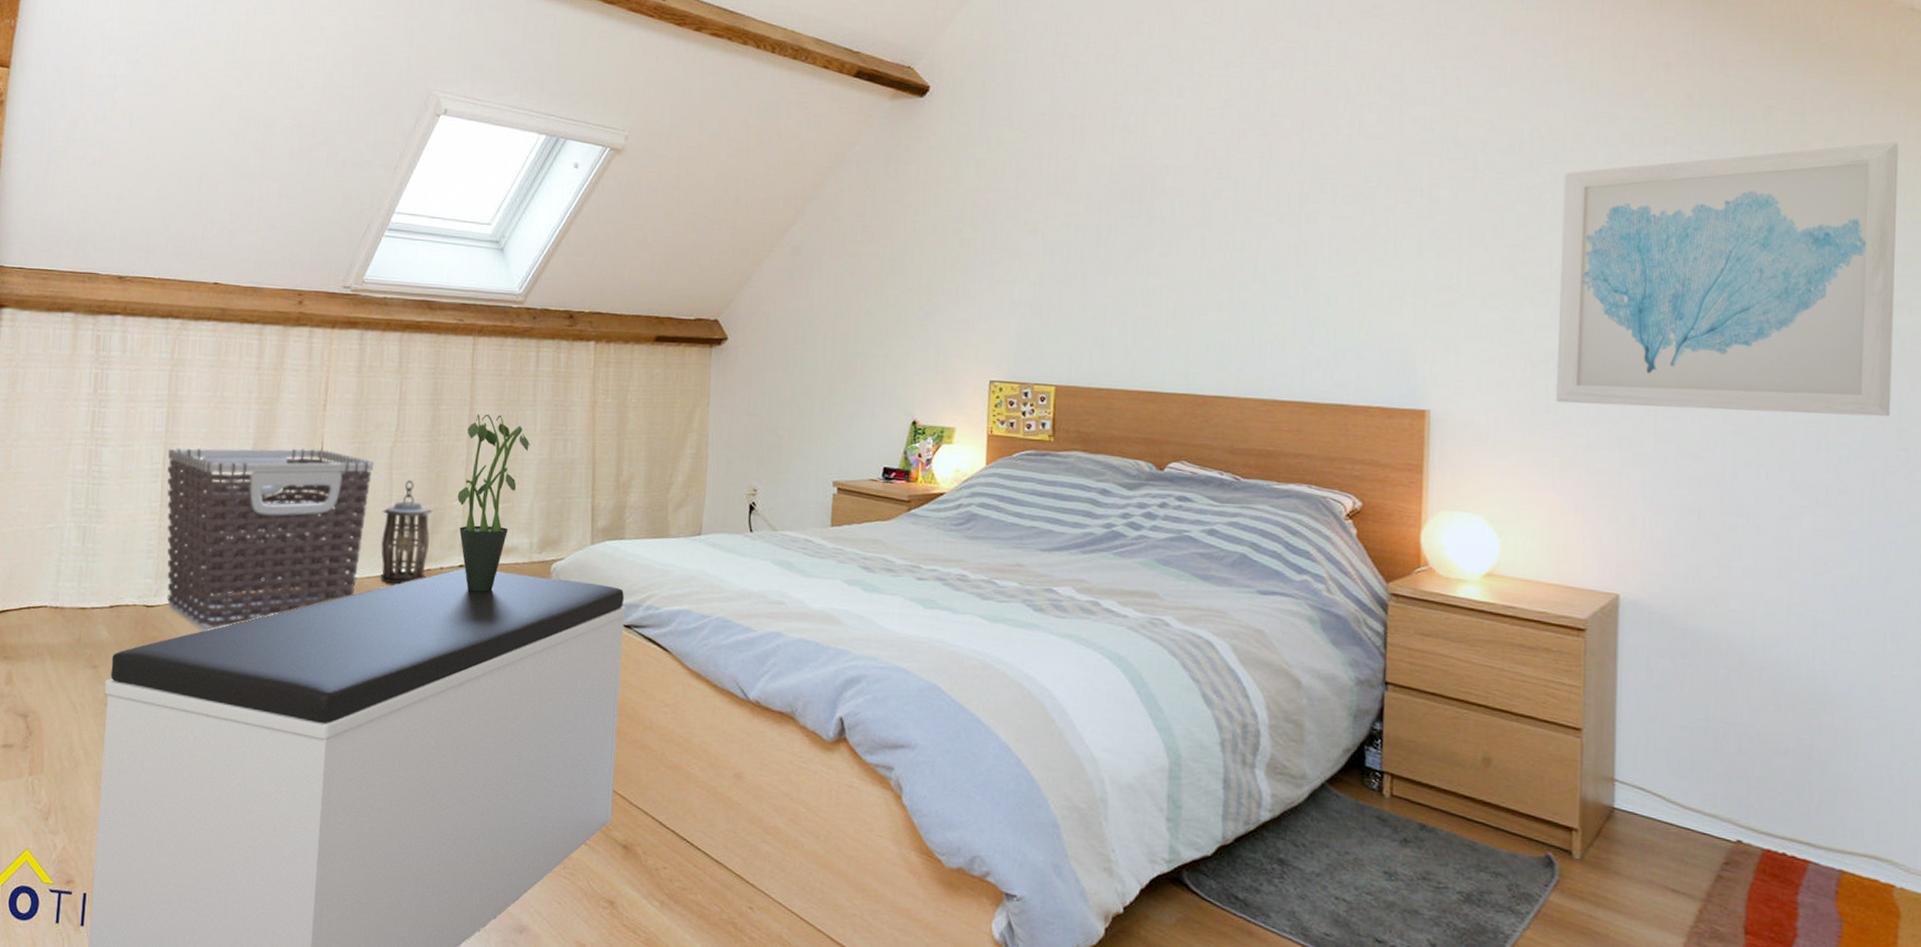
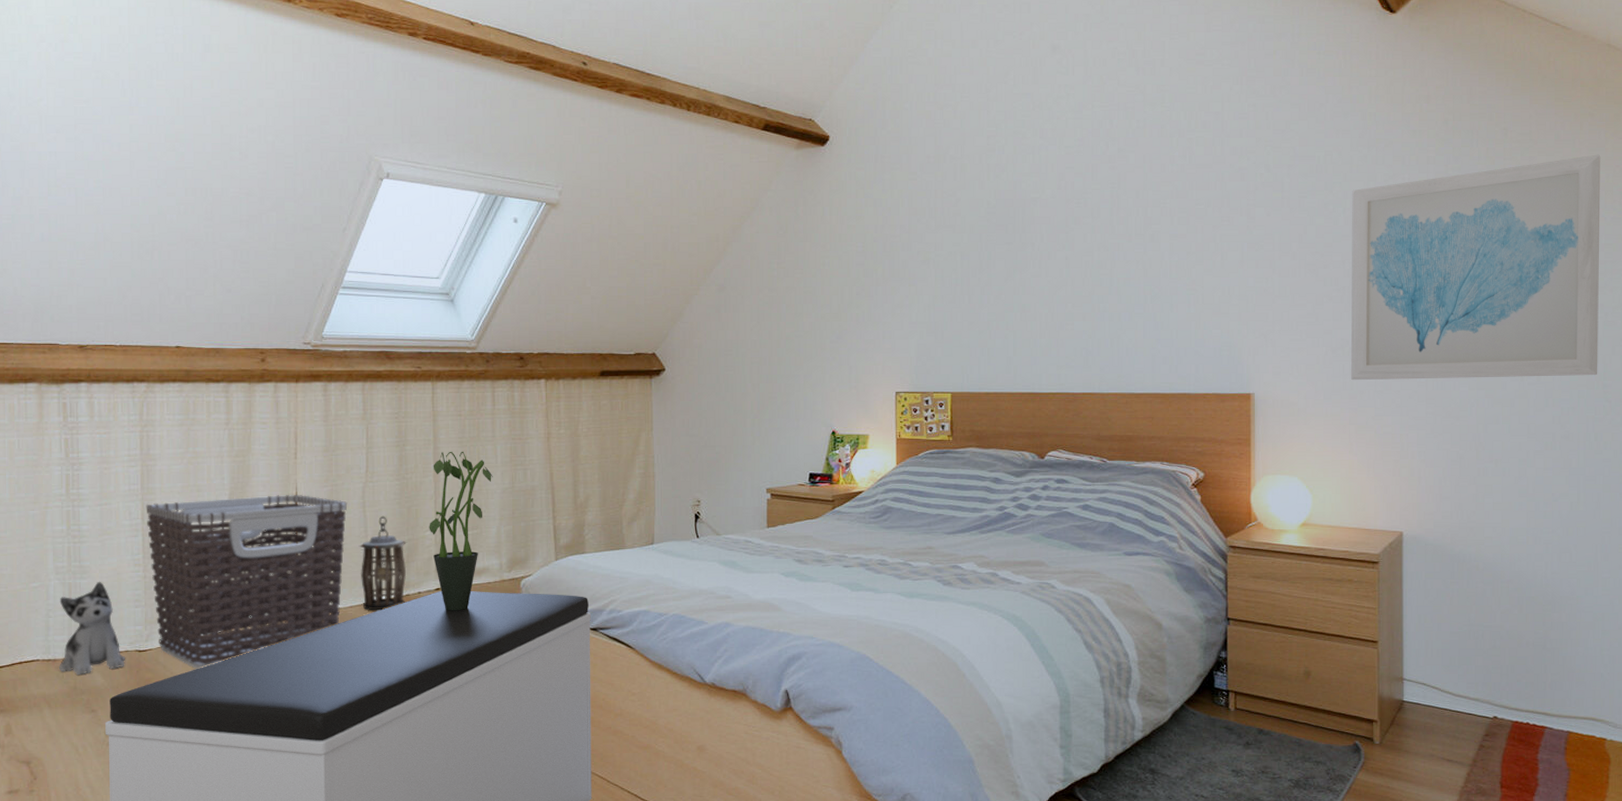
plush toy: none [66,527,132,626] -> present [59,581,125,675]

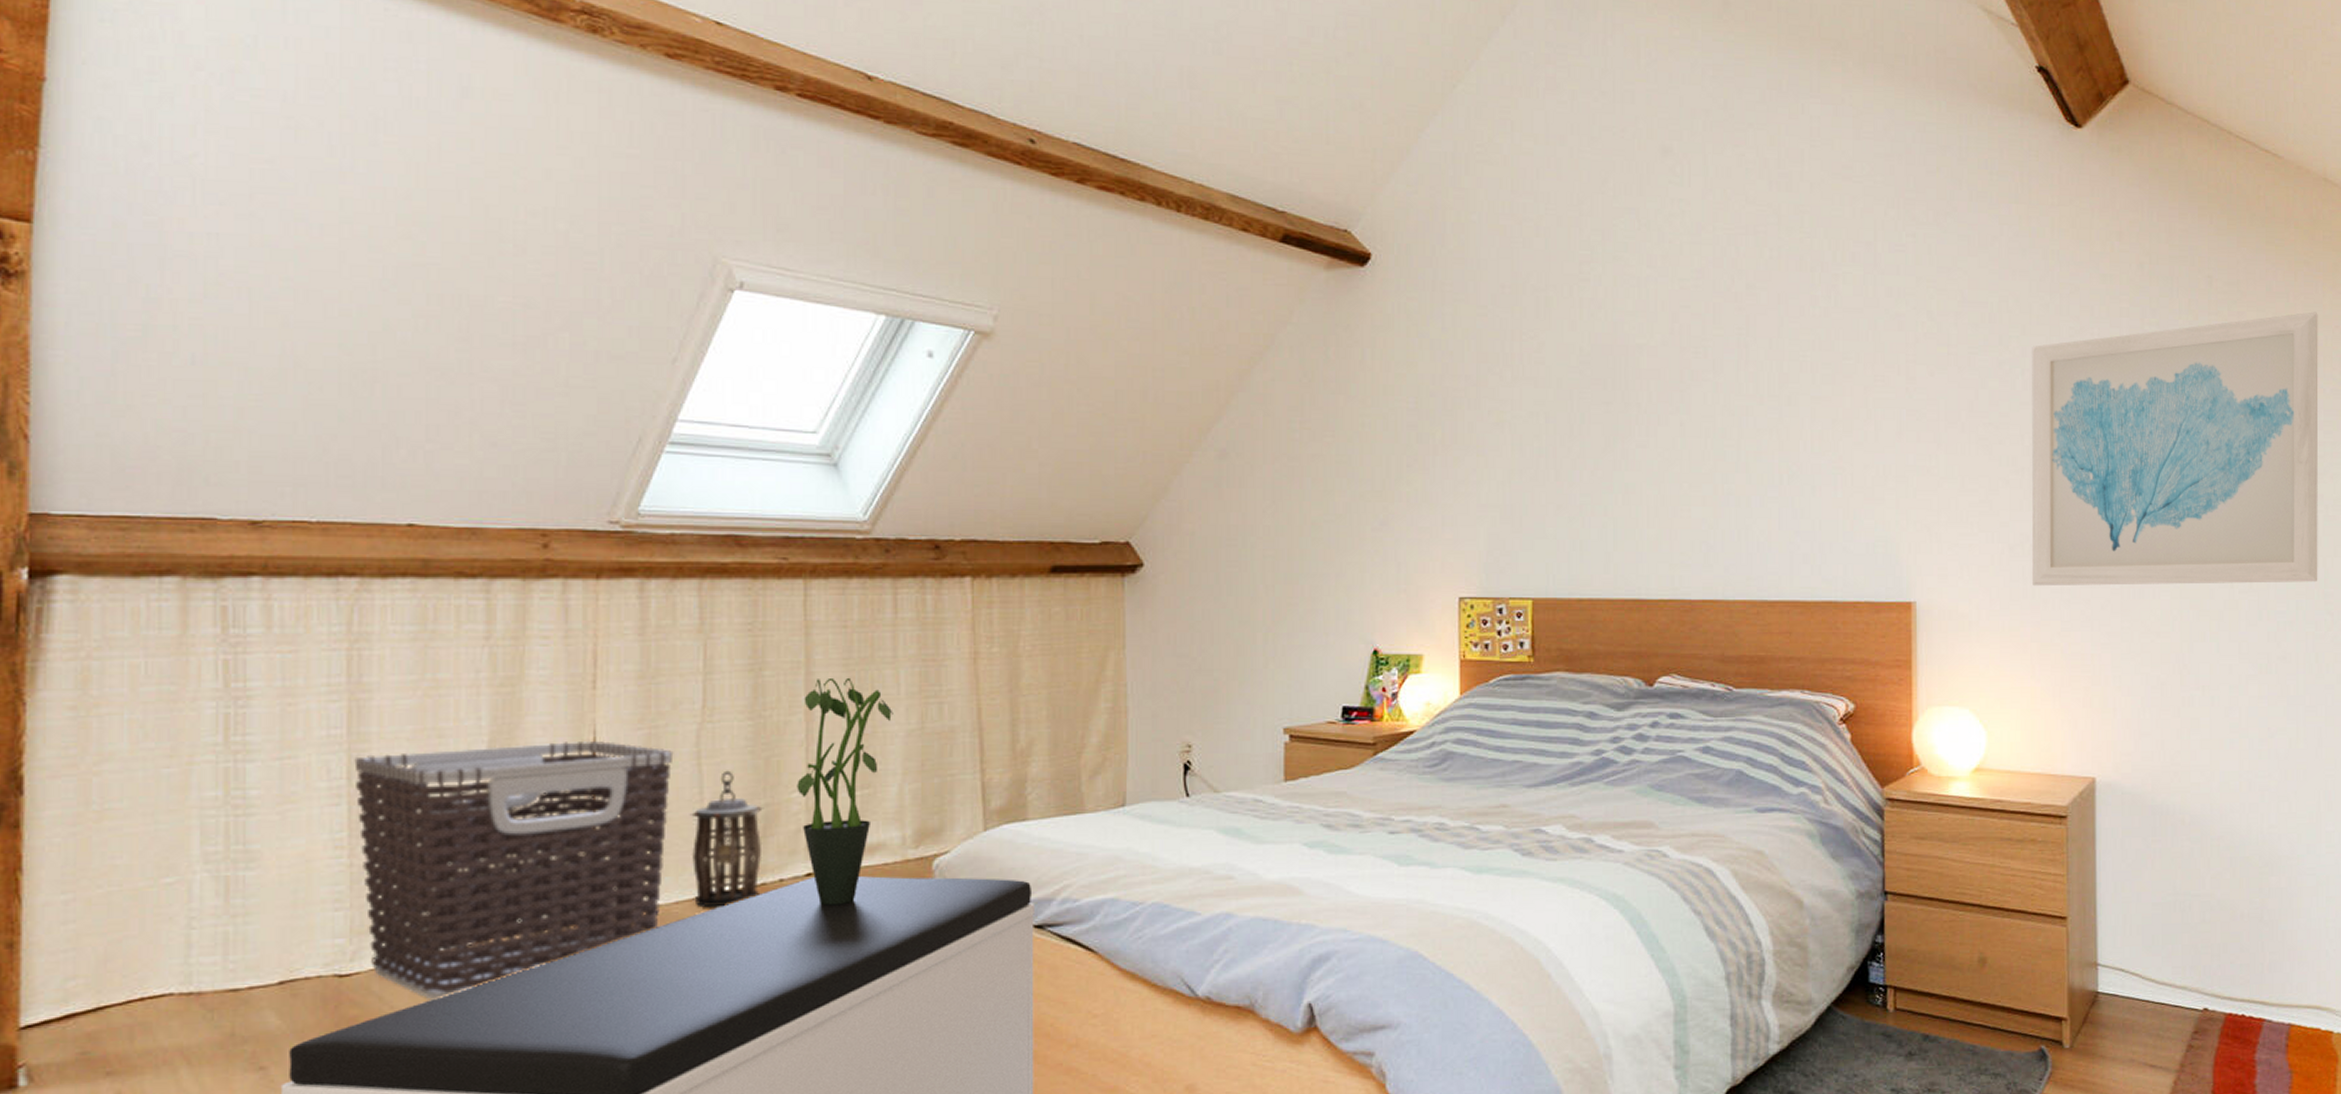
plush toy: present [59,581,125,675] -> none [207,872,316,1014]

